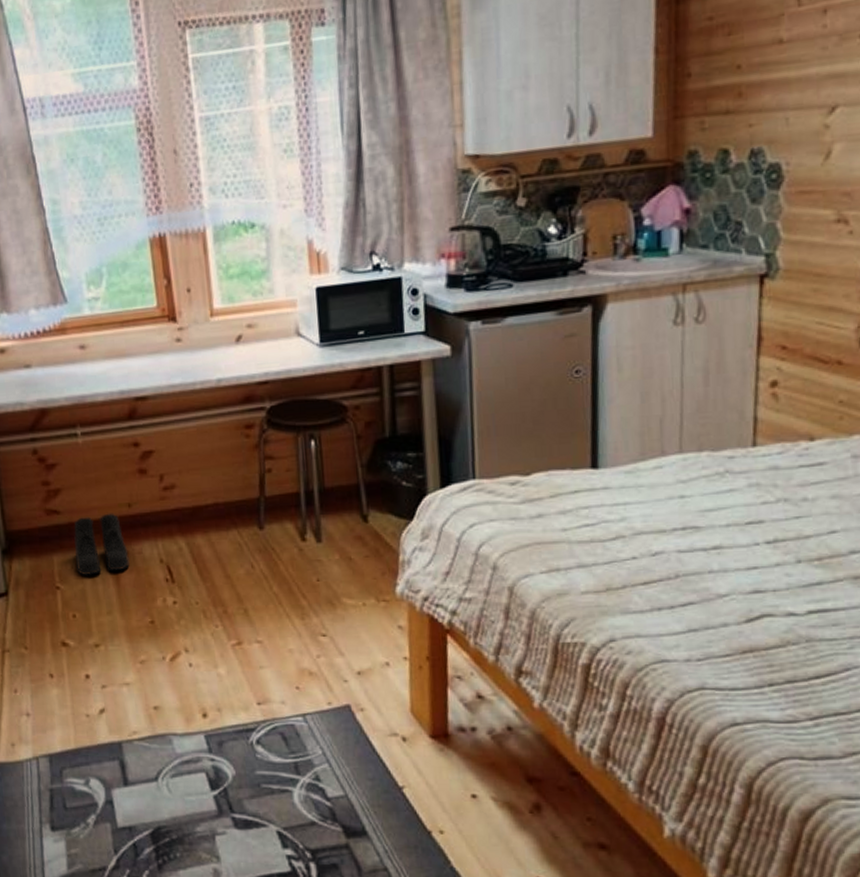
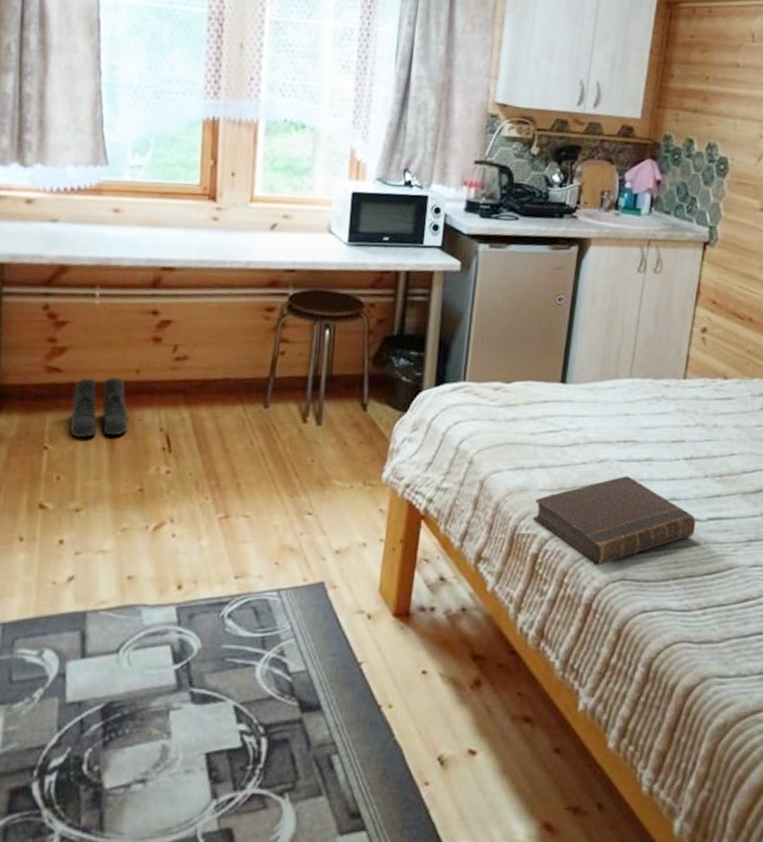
book: none [577,569,793,674] -> present [532,476,696,566]

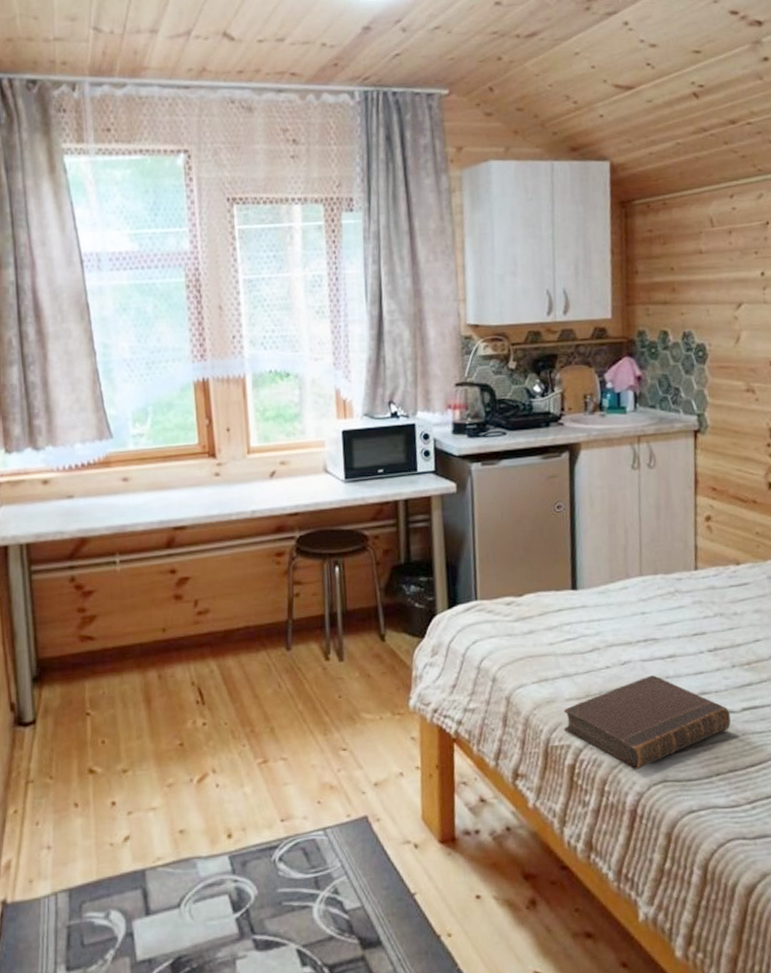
boots: present [70,377,129,438] -> none [107,638,161,701]

